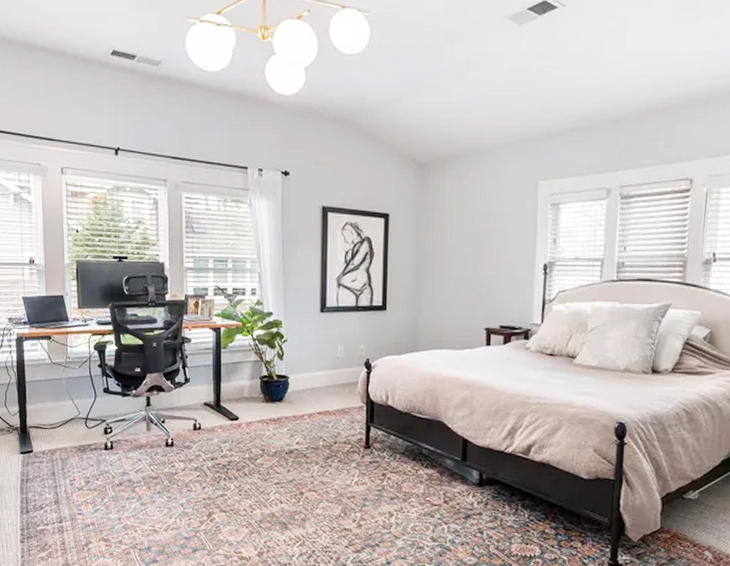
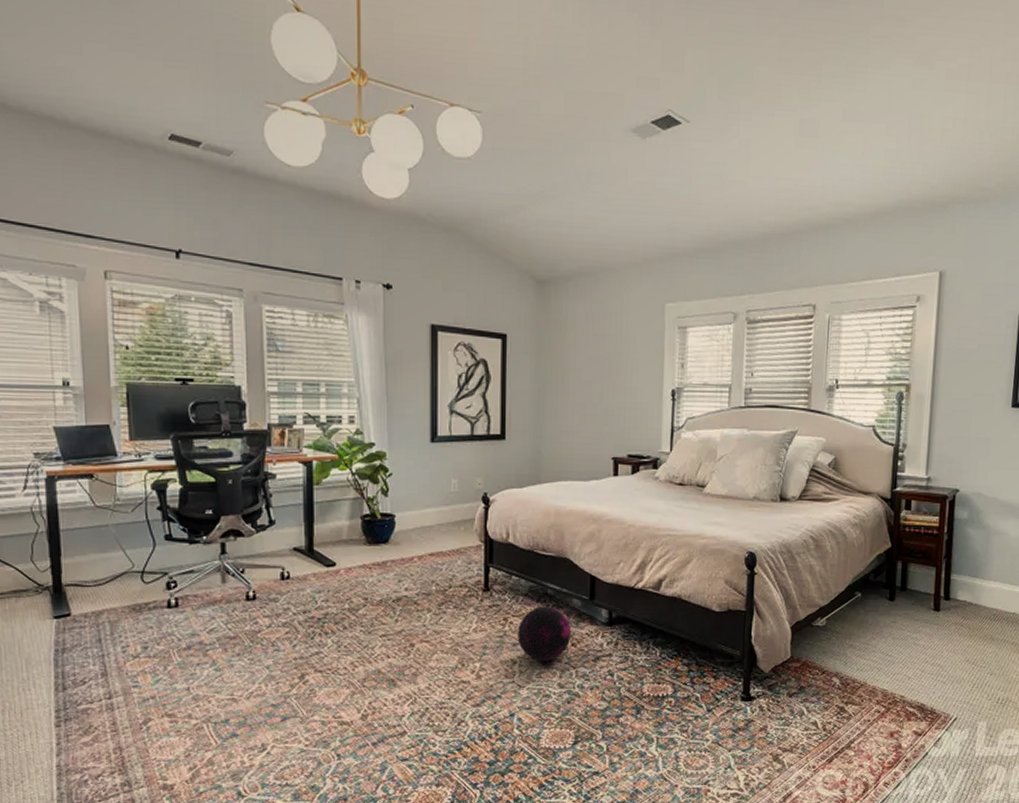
ball: none [395,464,445,516] -> present [518,606,572,661]

